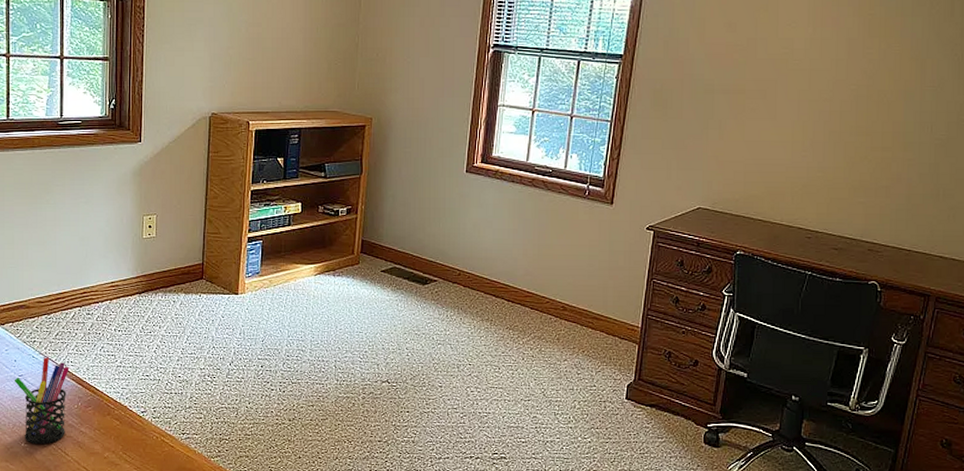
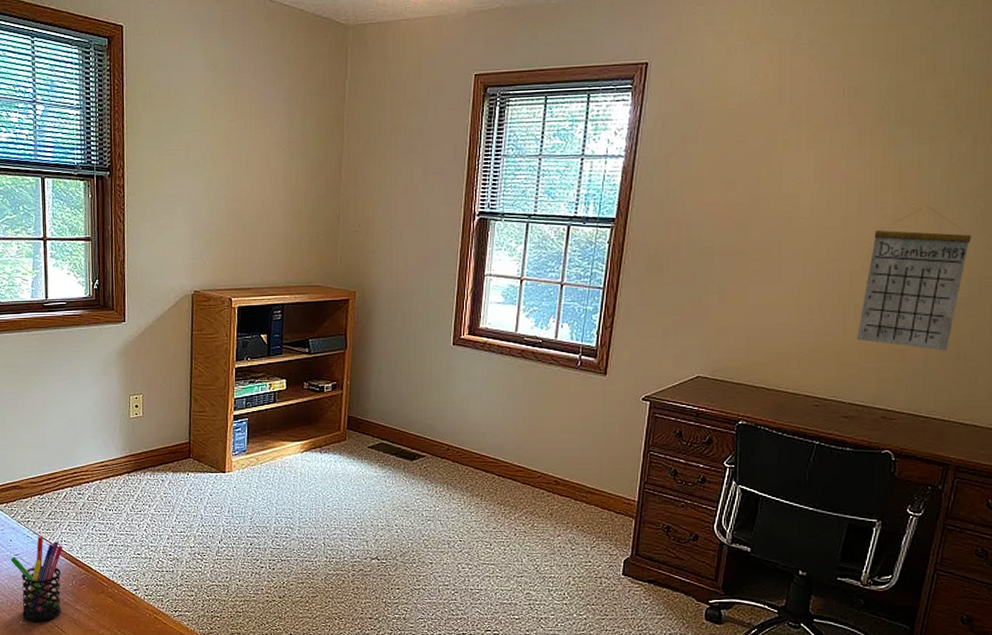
calendar: none [846,52,950,188] -> present [857,206,972,351]

